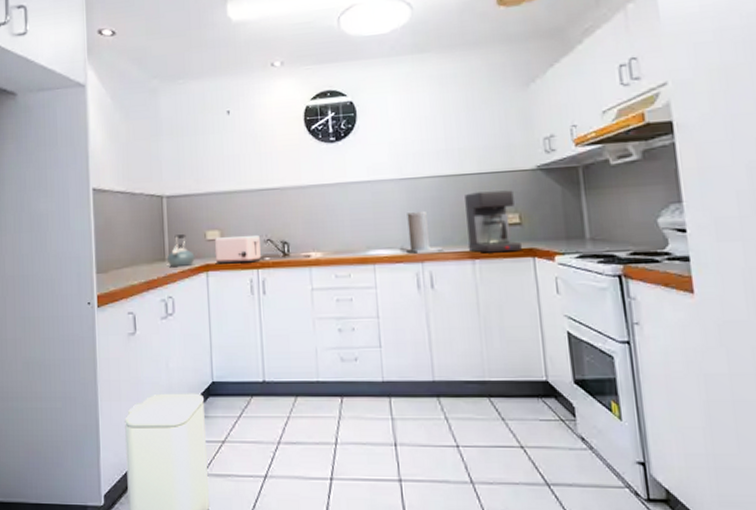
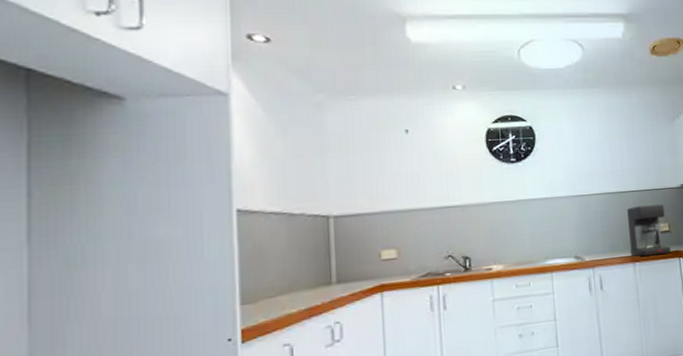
kettle: present [166,234,196,268] -> none [333,255,369,291]
toaster: present [214,236,261,264] -> none [390,252,441,284]
paper towel: present [407,212,443,255] -> none [580,224,610,262]

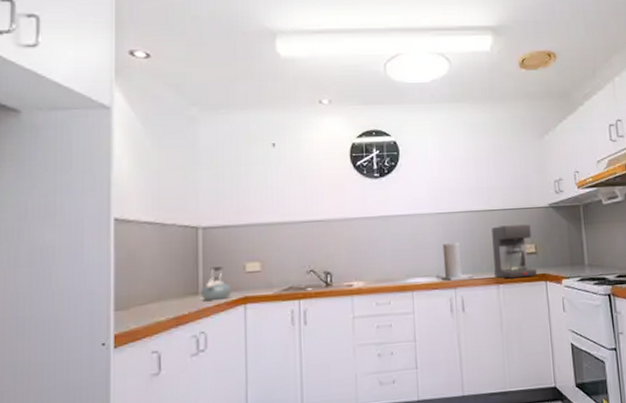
kettle: none [333,255,369,291] -> present [200,266,234,302]
paper towel: none [580,224,610,262] -> present [442,243,473,282]

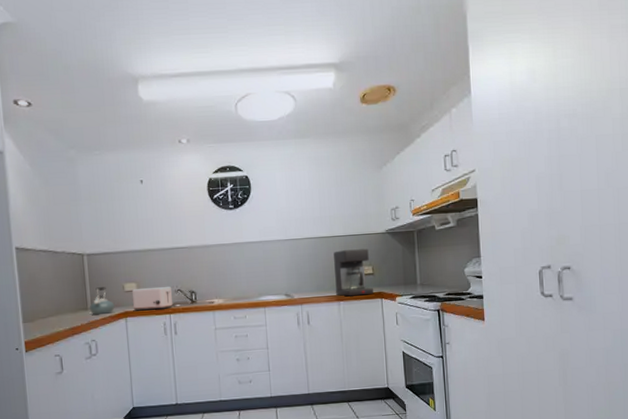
toaster: none [254,267,303,296] -> present [131,287,173,311]
paper towel: present [442,243,473,282] -> none [290,265,317,299]

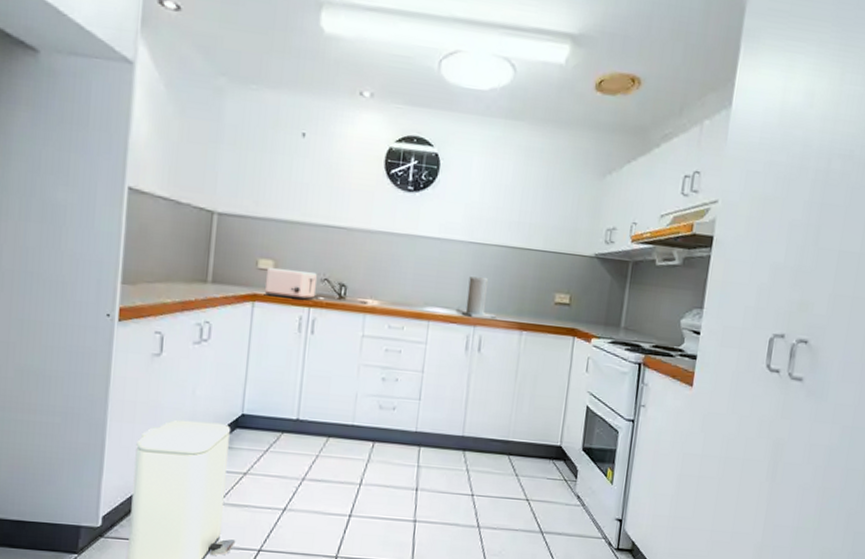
kettle: present [89,287,116,315] -> none [208,257,243,293]
paper towel: none [290,265,317,299] -> present [462,276,496,320]
coffee maker: present [334,248,373,297] -> none [519,268,570,330]

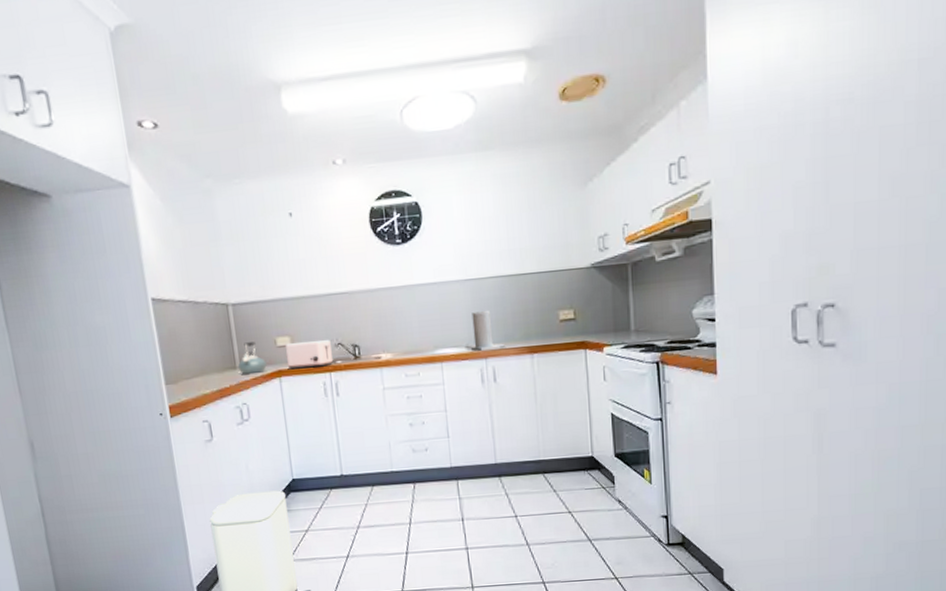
kettle: none [208,257,243,293] -> present [237,342,268,375]

